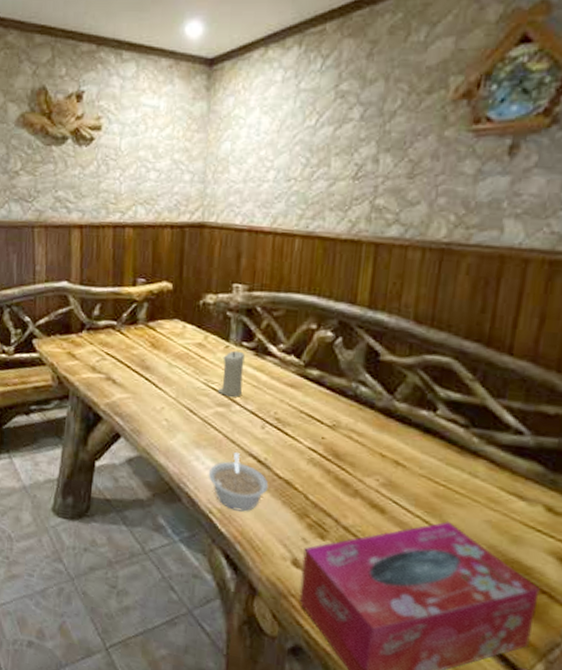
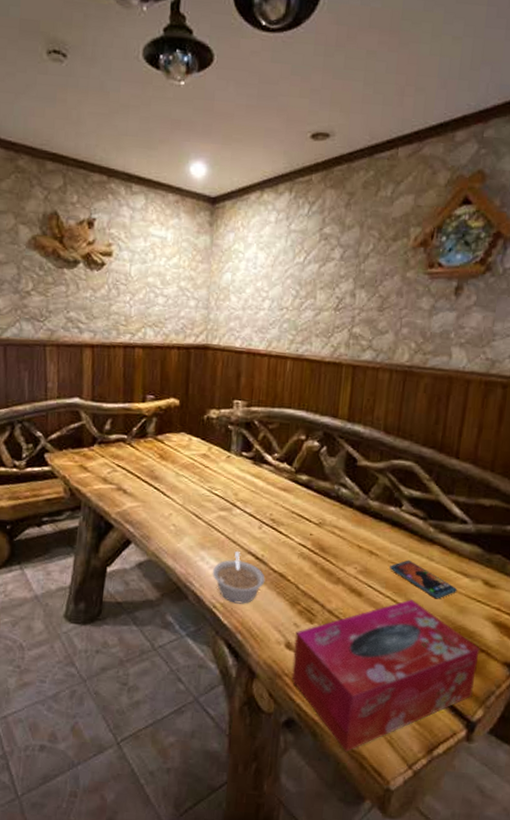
candle: present [217,350,245,397] -> none [220,460,244,502]
smartphone: none [420,474,510,524] -> present [390,560,458,599]

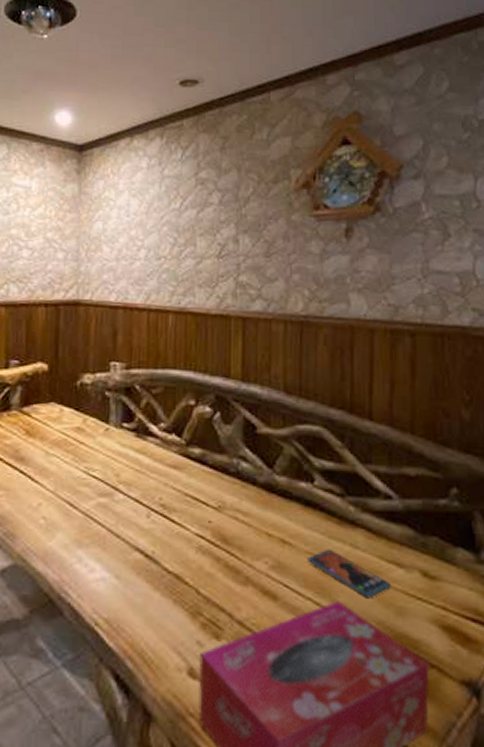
legume: present [212,551,266,604] -> none [92,548,158,618]

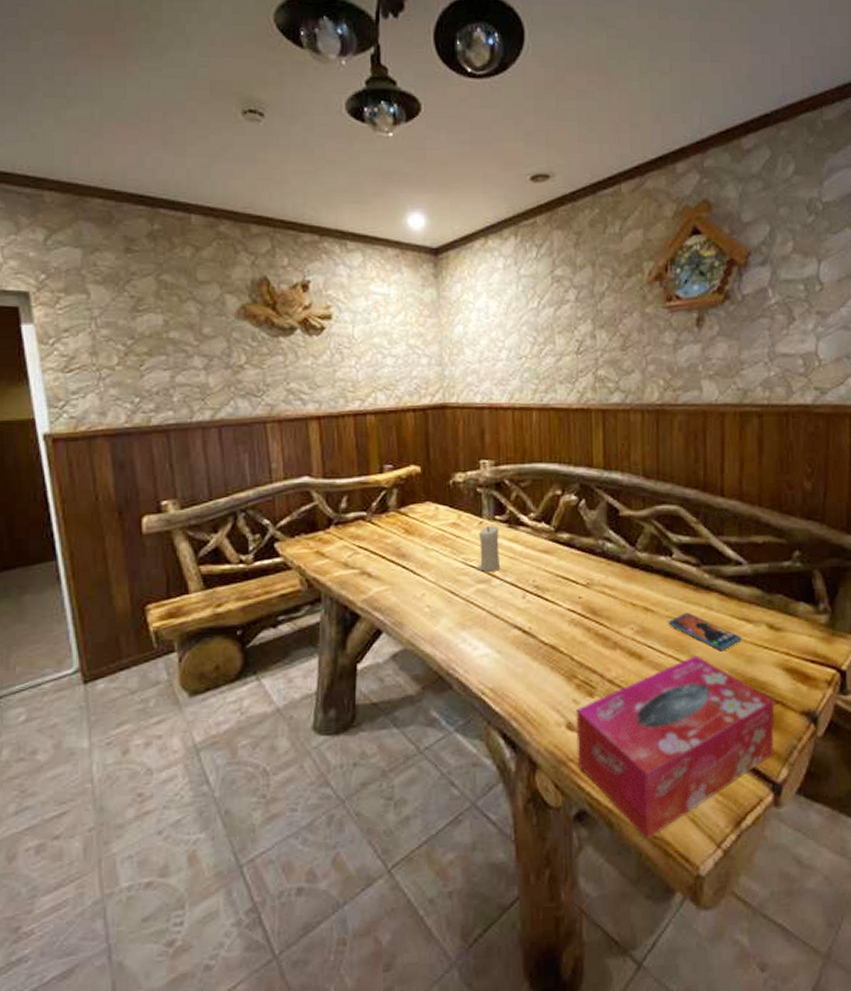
candle: none [98,433,126,484] -> present [476,525,500,572]

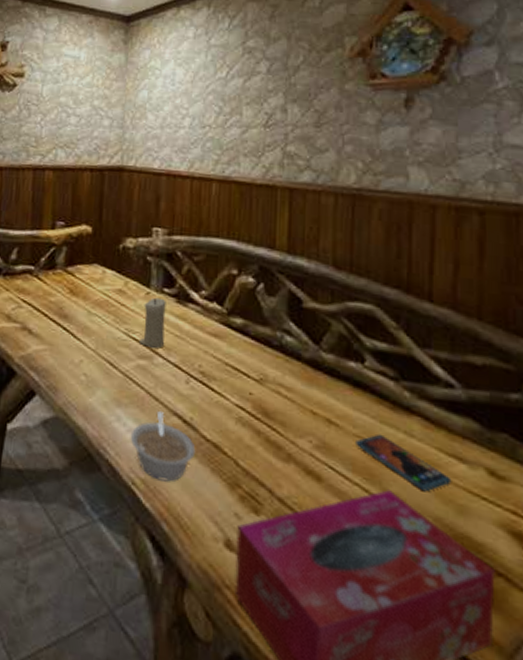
legume: none [476,627,536,686] -> present [130,411,196,482]

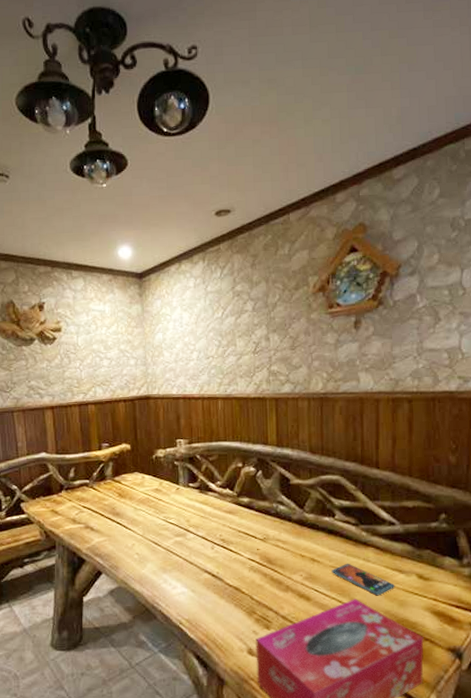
legume: present [130,411,196,482] -> none [175,571,223,618]
candle: present [138,297,166,348] -> none [174,491,193,527]

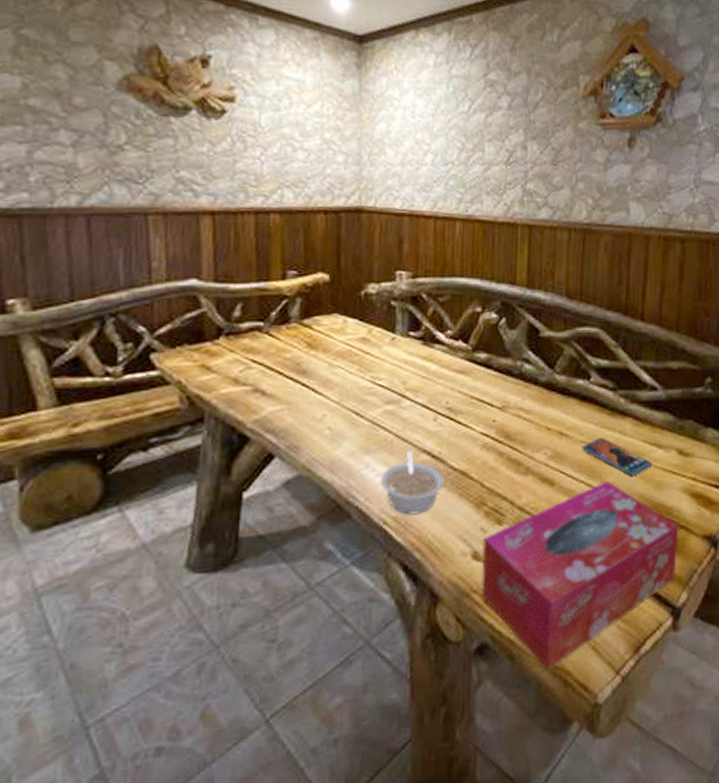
legume: none [175,571,223,618] -> present [380,451,445,515]

